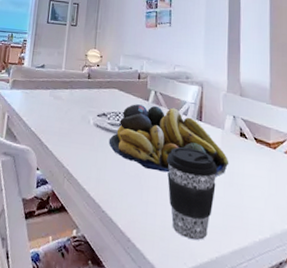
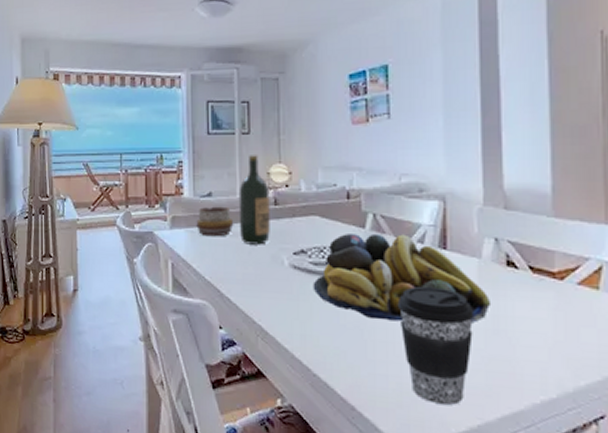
decorative bowl: none [30,75,58,99] -> present [196,206,234,237]
wine bottle: none [61,41,86,107] -> present [238,155,270,245]

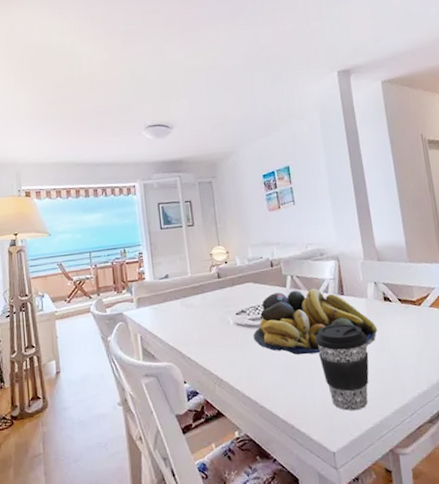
decorative bowl: present [196,206,234,237] -> none [158,284,188,311]
wine bottle: present [238,155,270,245] -> none [189,241,217,312]

